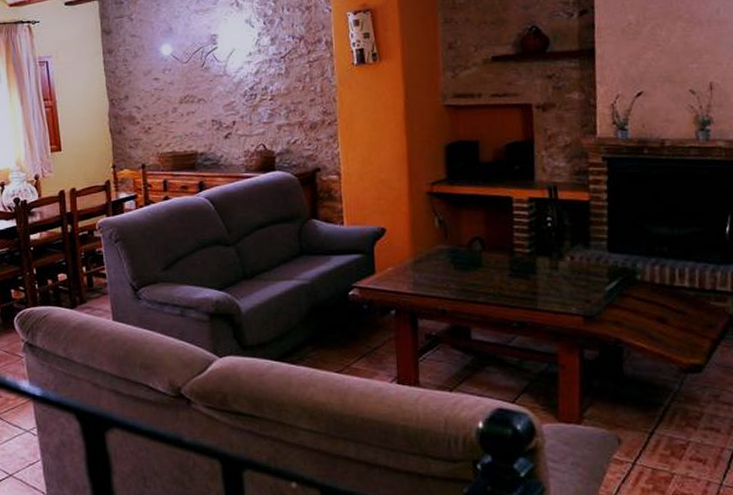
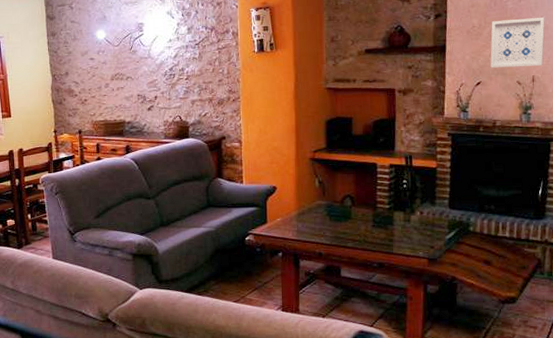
wall art: none [652,8,724,74] -> present [490,17,545,68]

